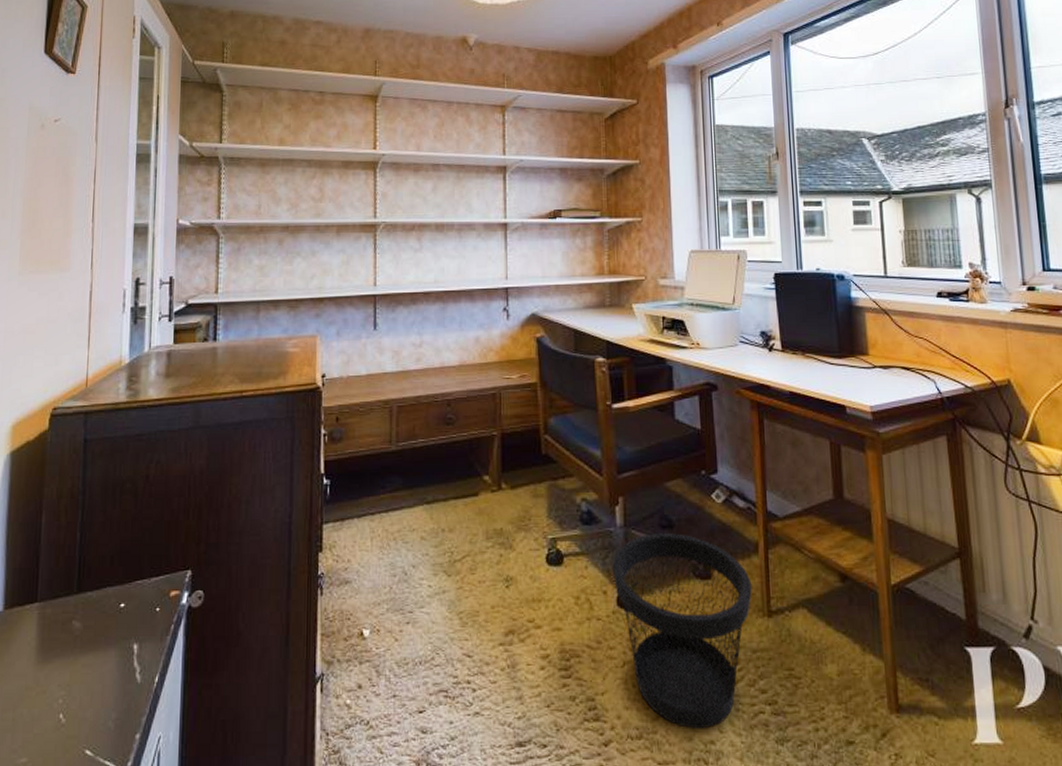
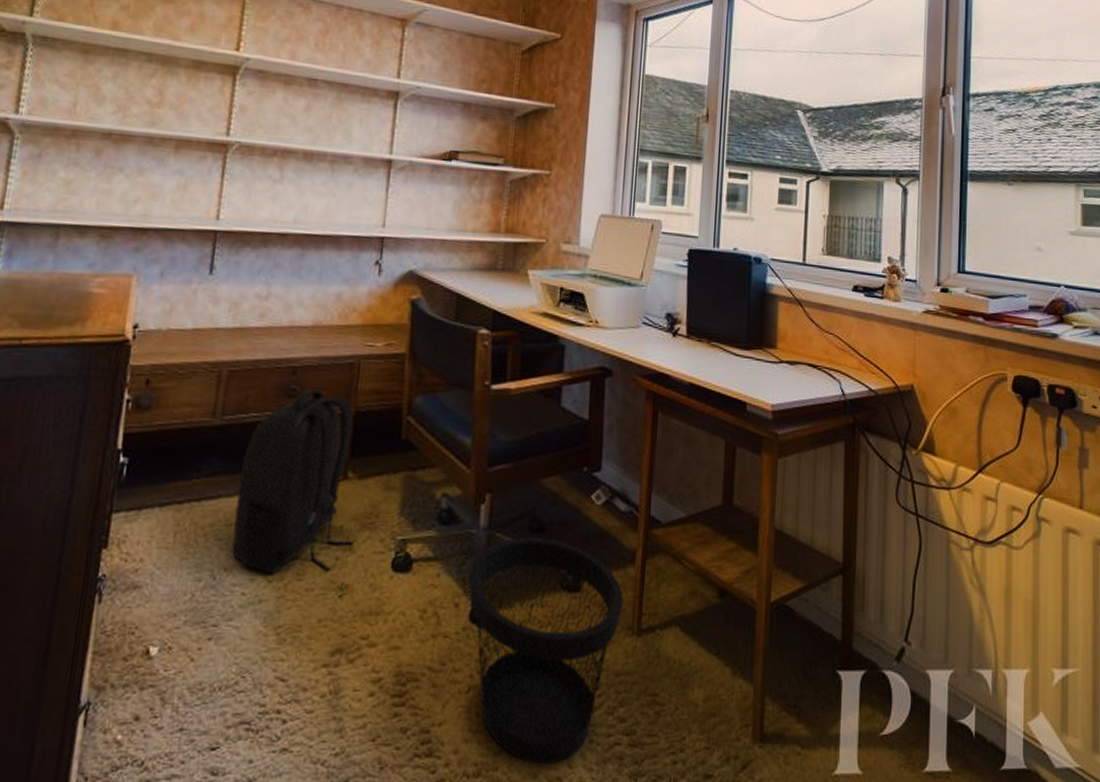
backpack: none [416,417,513,569] -> present [232,389,354,573]

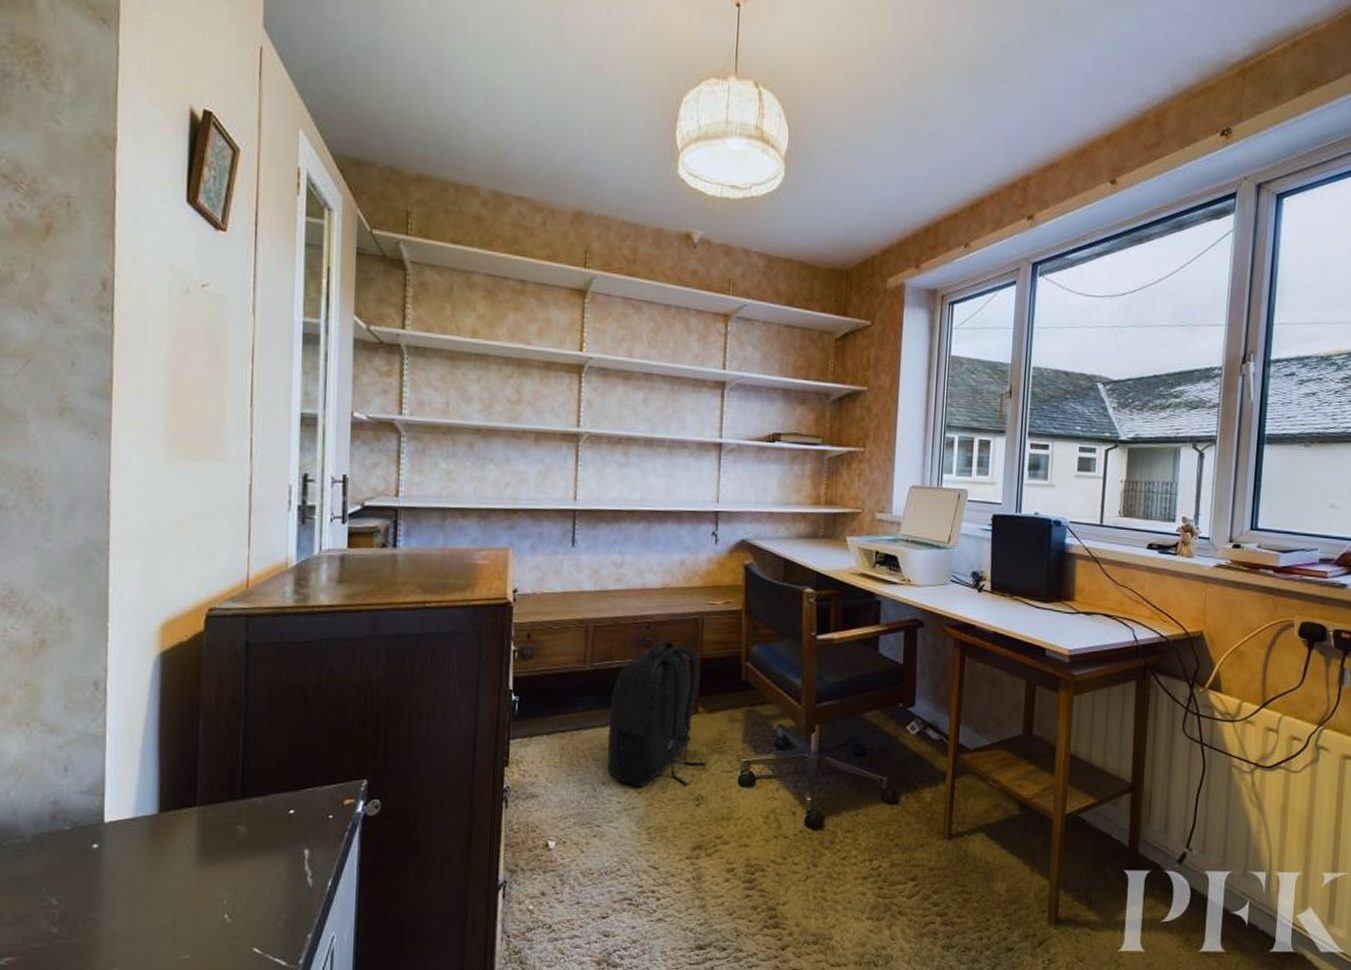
wastebasket: present [468,537,624,765] -> none [803,760,936,937]

